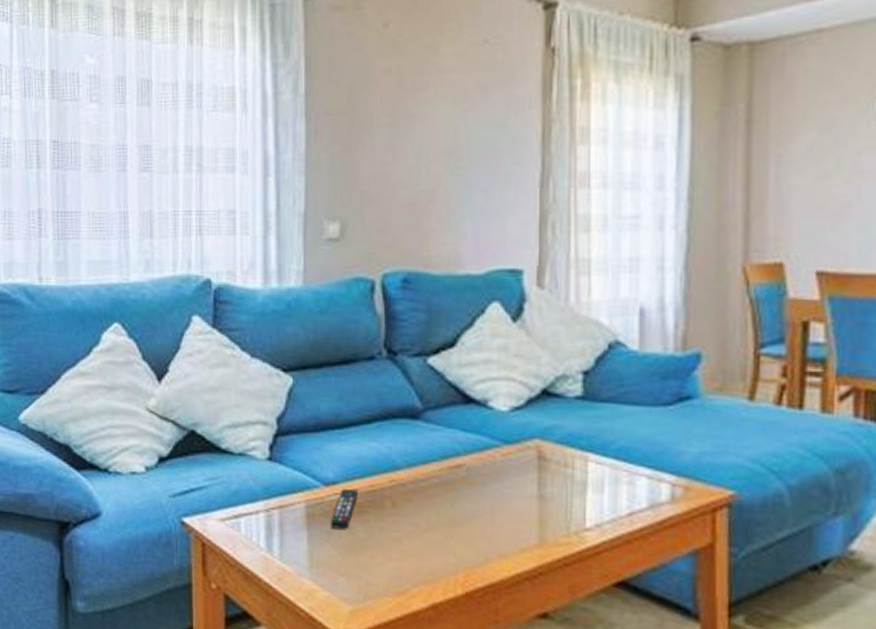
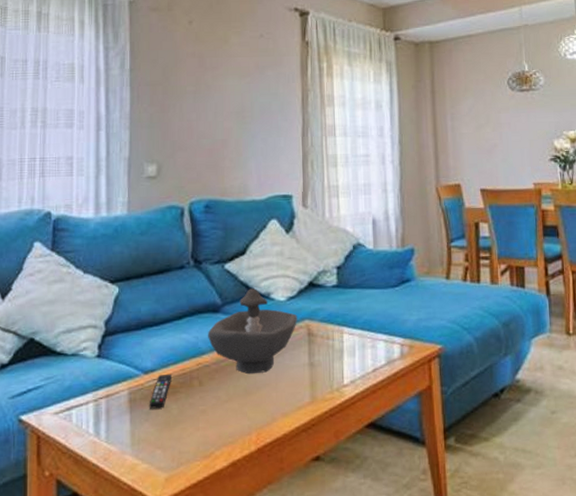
decorative bowl: none [404,392,524,501] -> present [208,288,297,375]

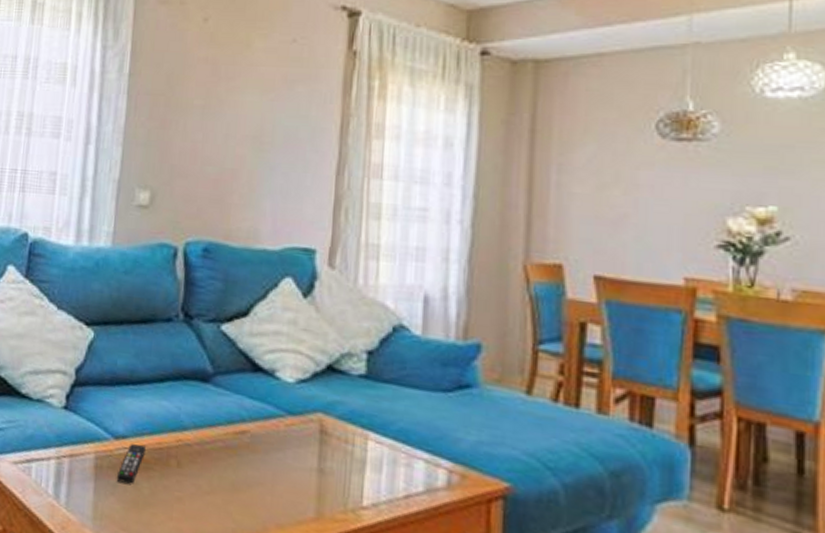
decorative bowl: present [208,288,297,375] -> none [193,360,308,469]

